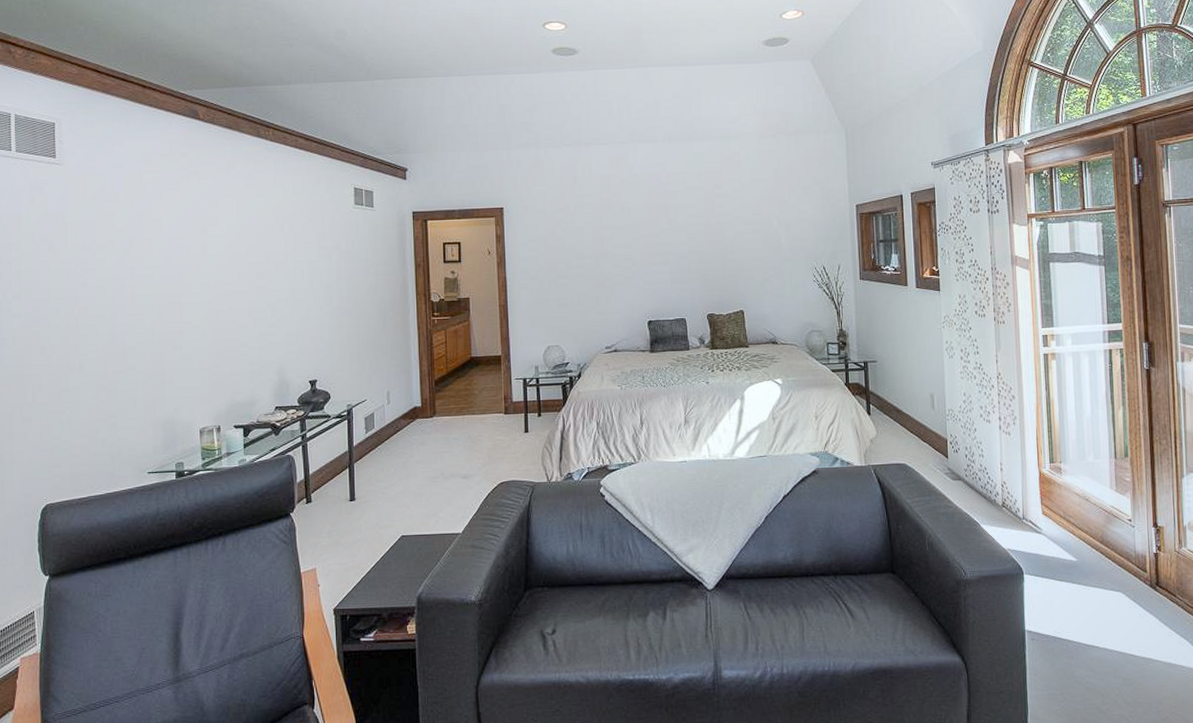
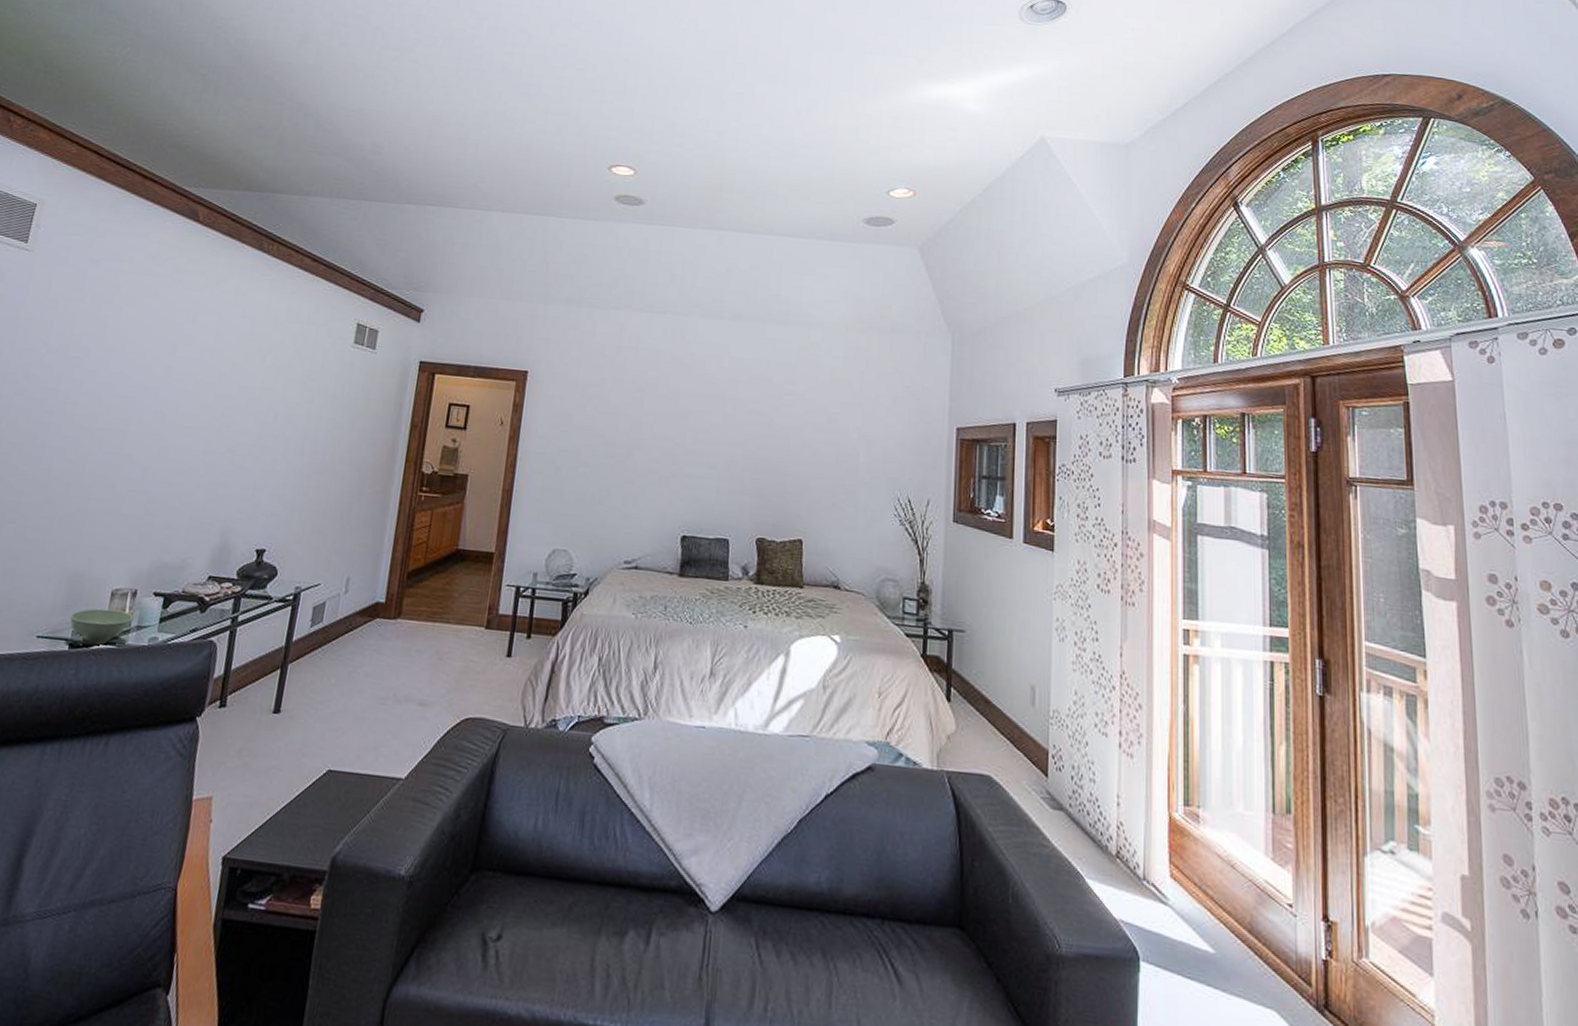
bowl: none [171,443,222,473] -> present [70,608,134,646]

